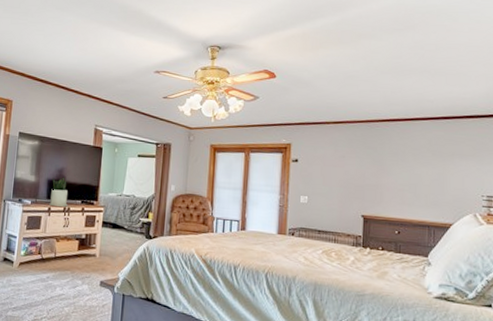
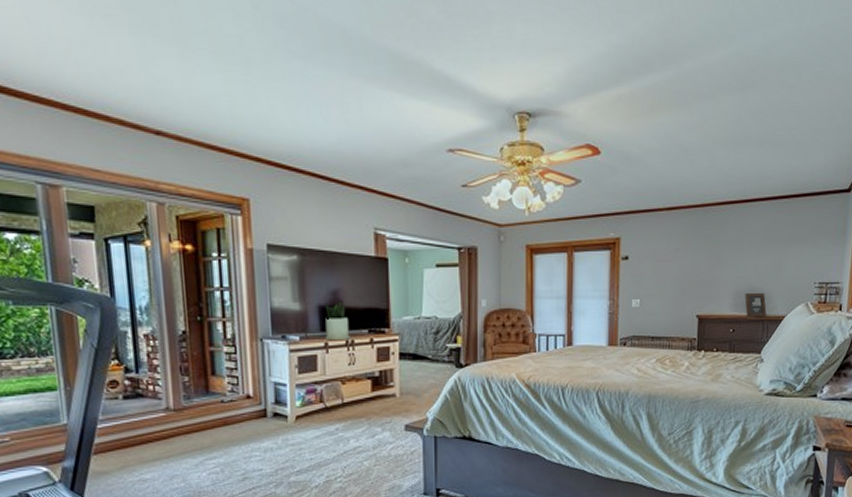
picture frame: none [409,199,433,223] -> present [744,292,767,318]

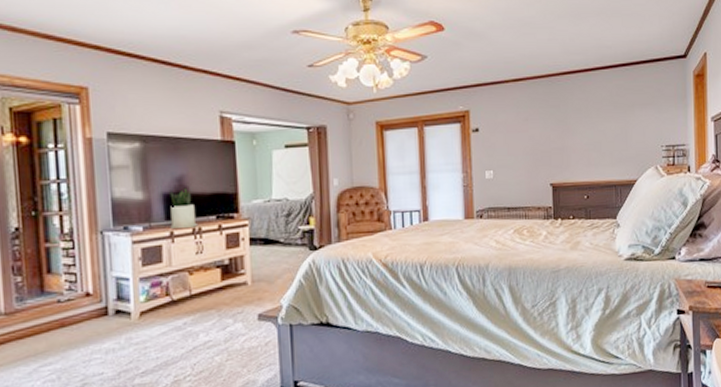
picture frame: present [744,292,767,318] -> none [595,158,618,184]

